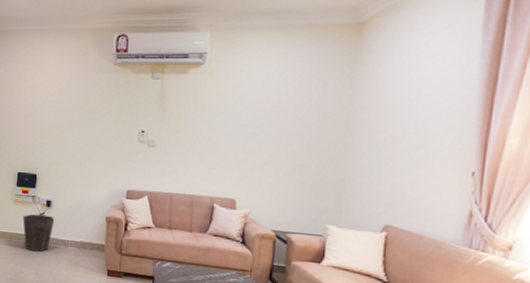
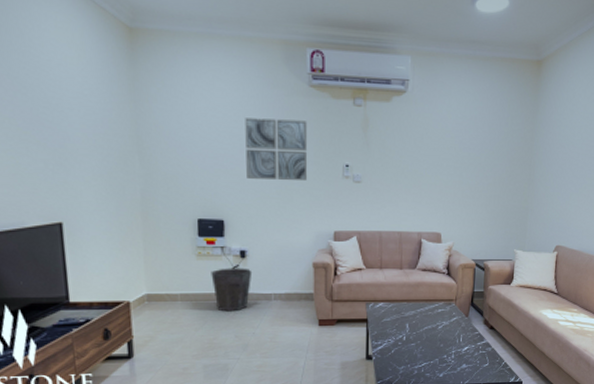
wall art: none [57,92,110,145] -> present [245,118,308,182]

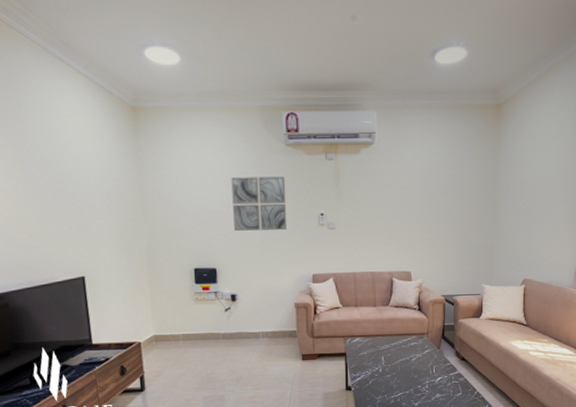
waste bin: present [211,268,253,312] -> none [207,310,242,349]

